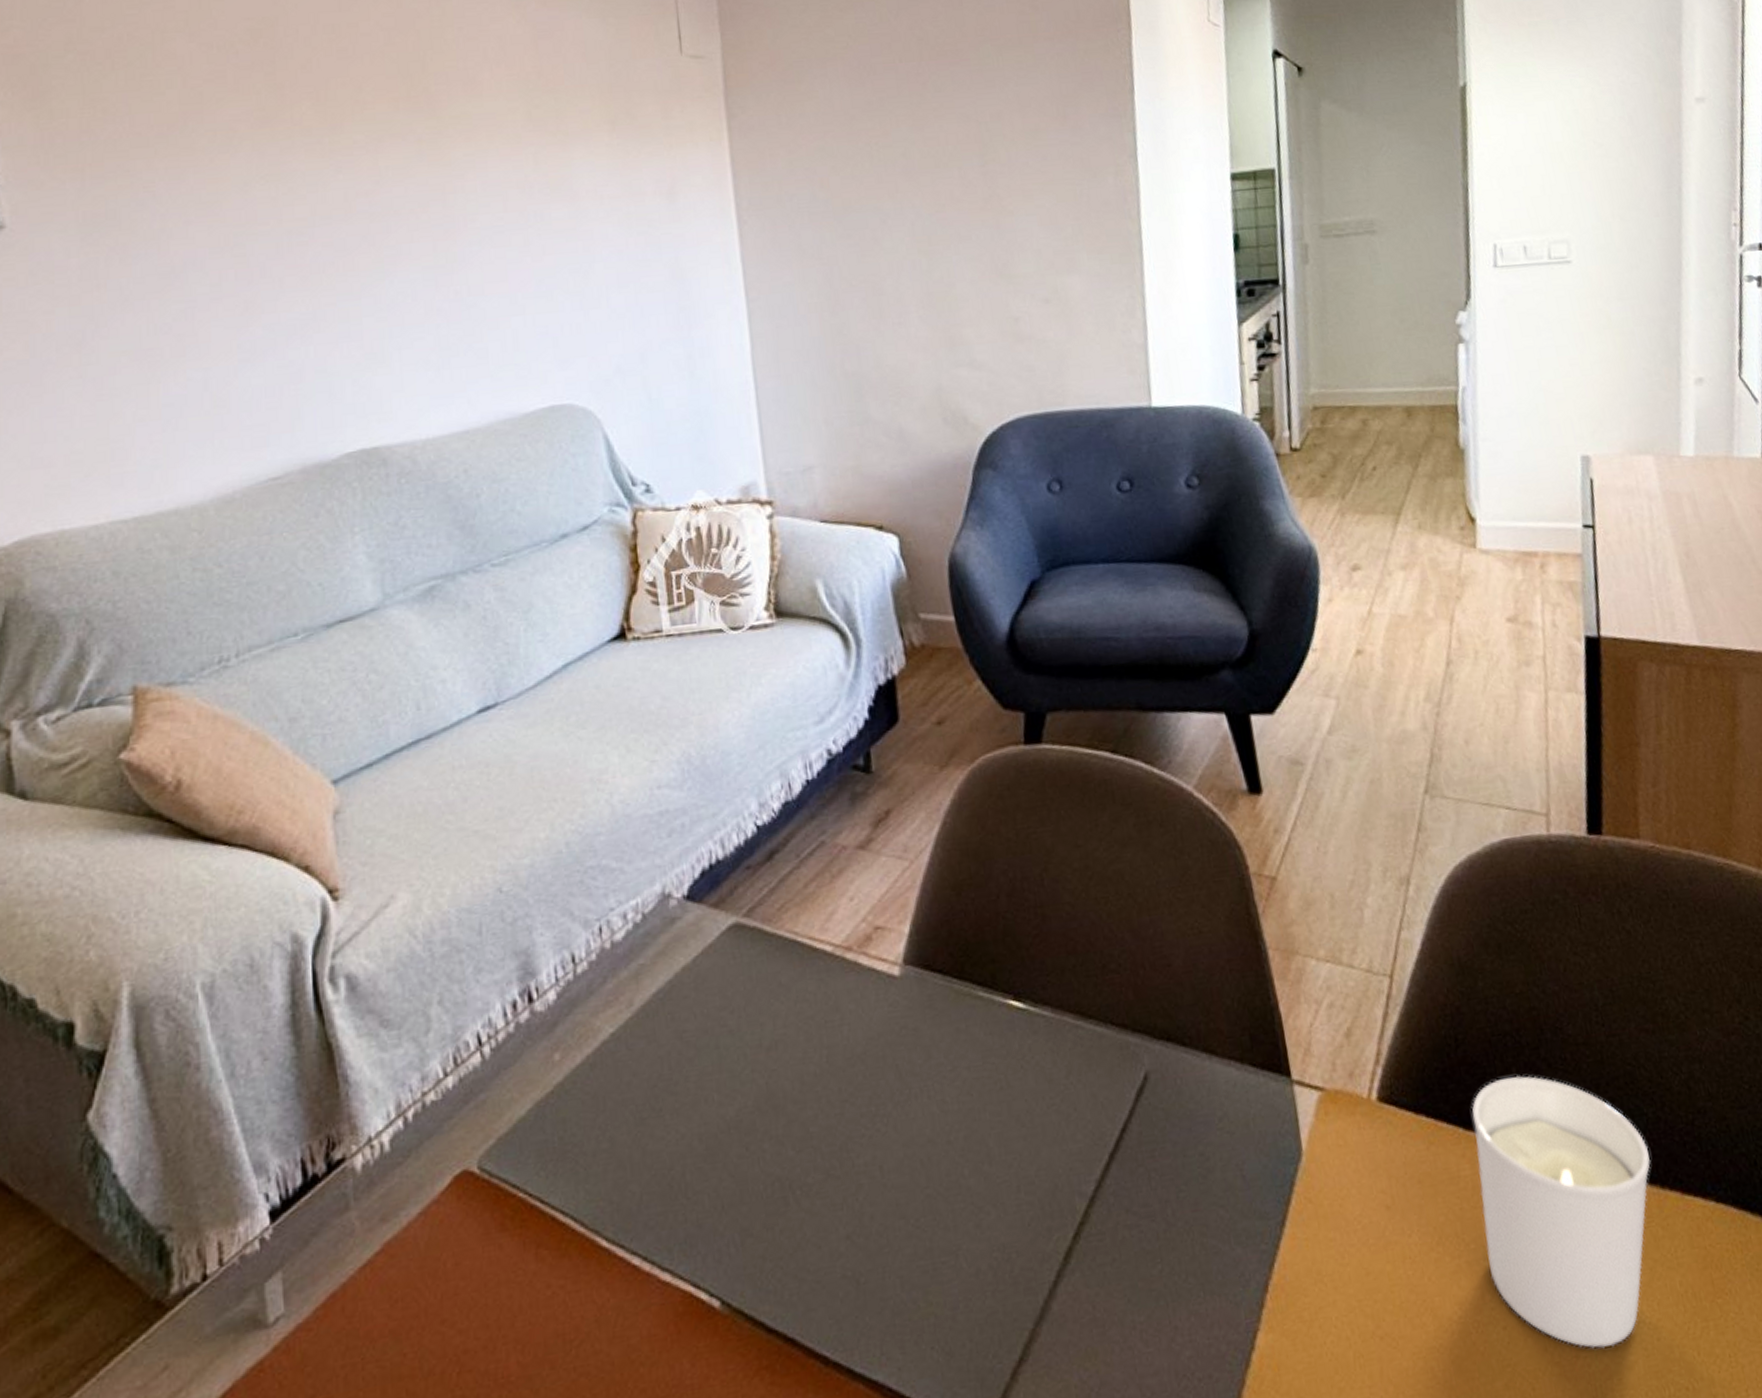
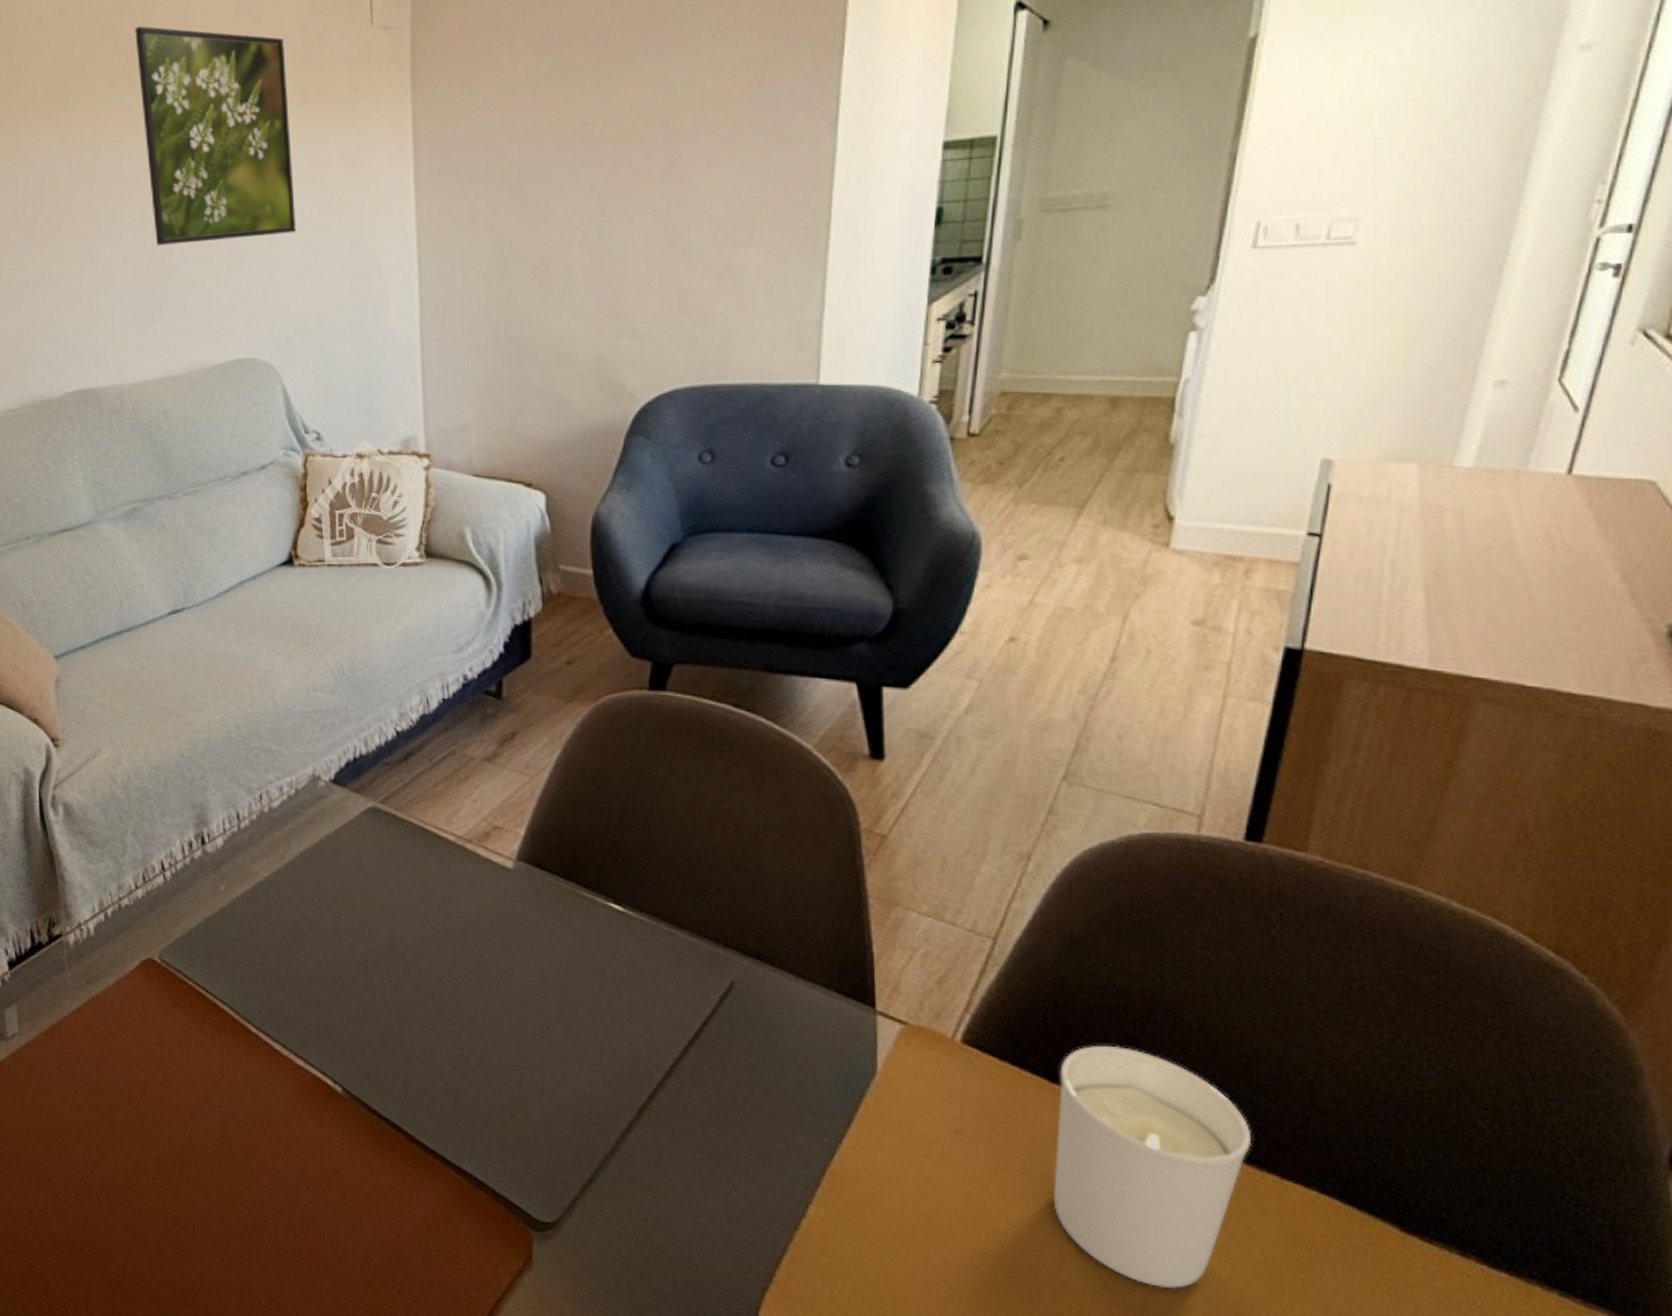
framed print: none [420,48,611,282] -> present [134,26,296,246]

